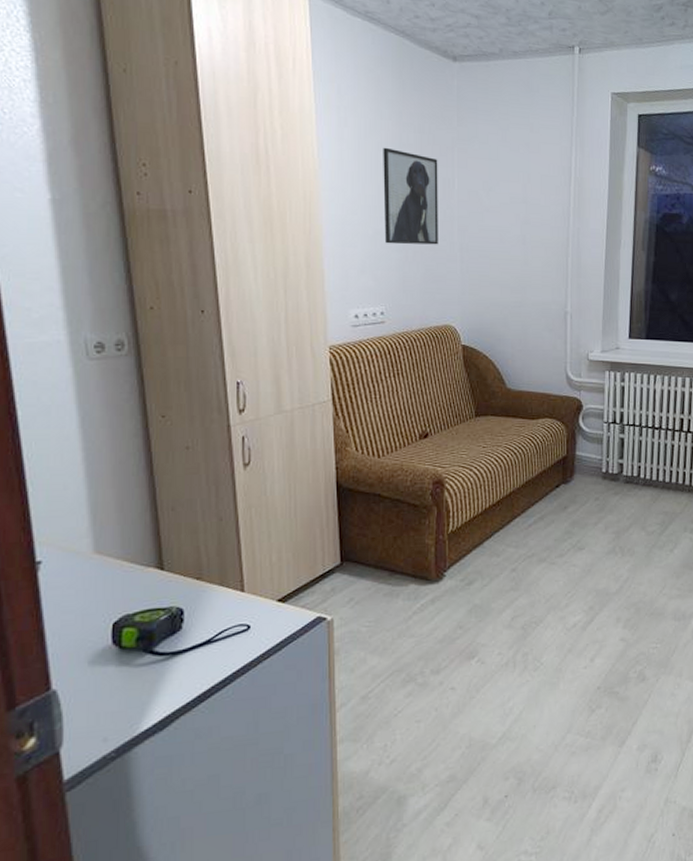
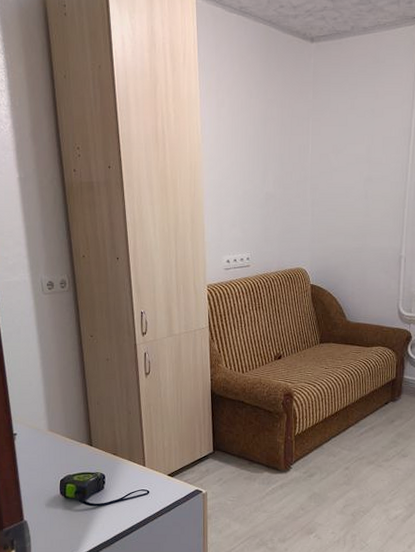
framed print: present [383,147,438,245] -> none [251,121,296,202]

